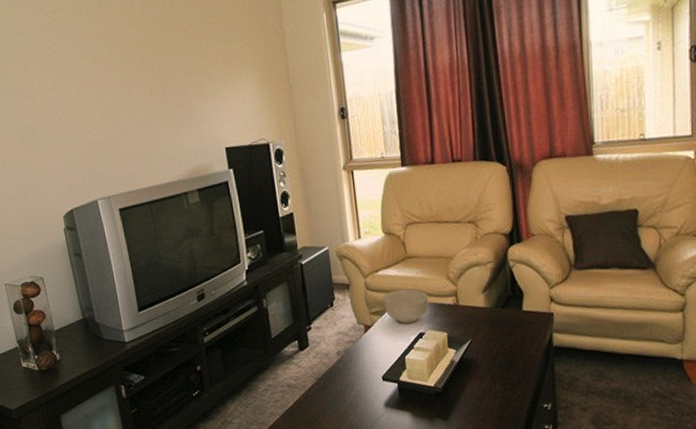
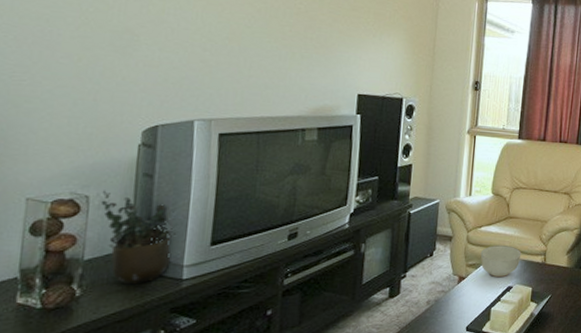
potted plant: none [51,271,113,349] -> present [100,190,177,285]

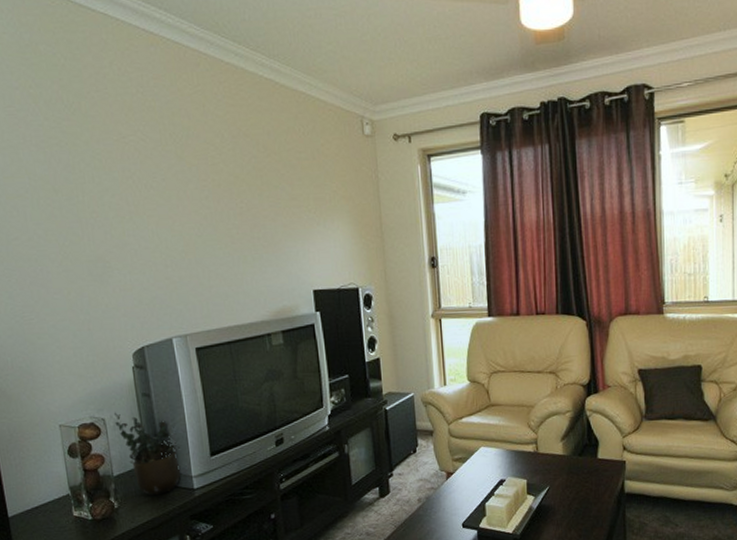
bowl: present [480,246,522,278] -> none [465,436,510,471]

